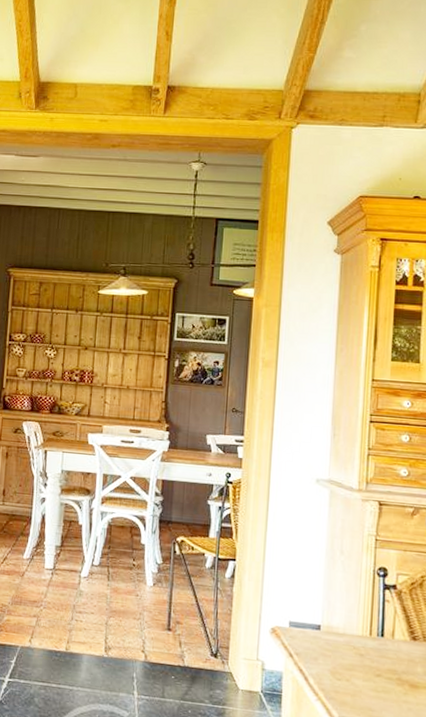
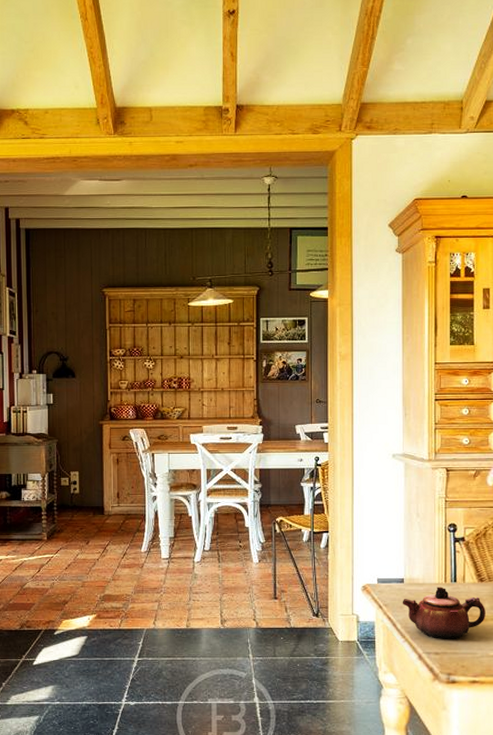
teapot: none [317,640,418,706] -> present [402,587,485,639]

